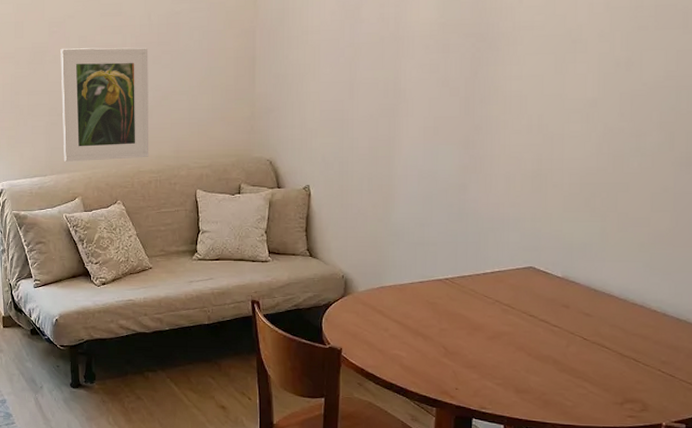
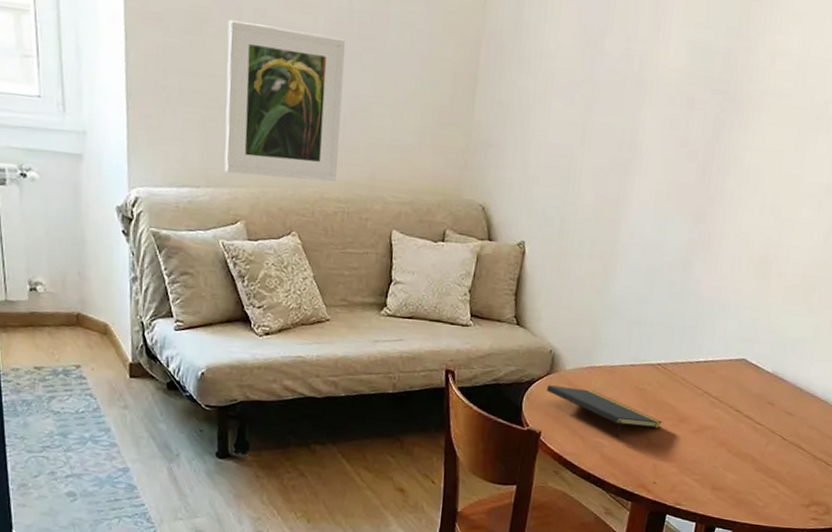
notepad: none [342,306,458,349] -> present [546,385,663,438]

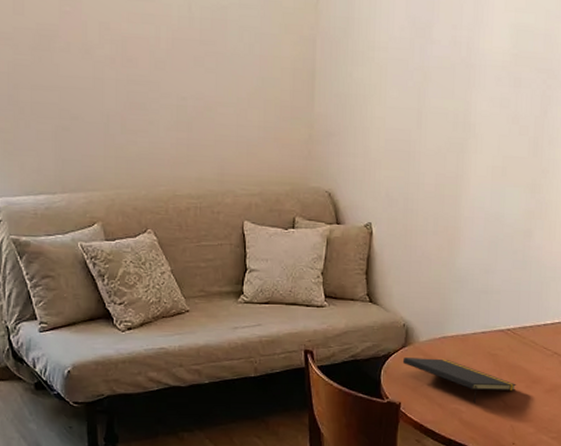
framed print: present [224,19,346,182] -> none [75,34,188,180]

